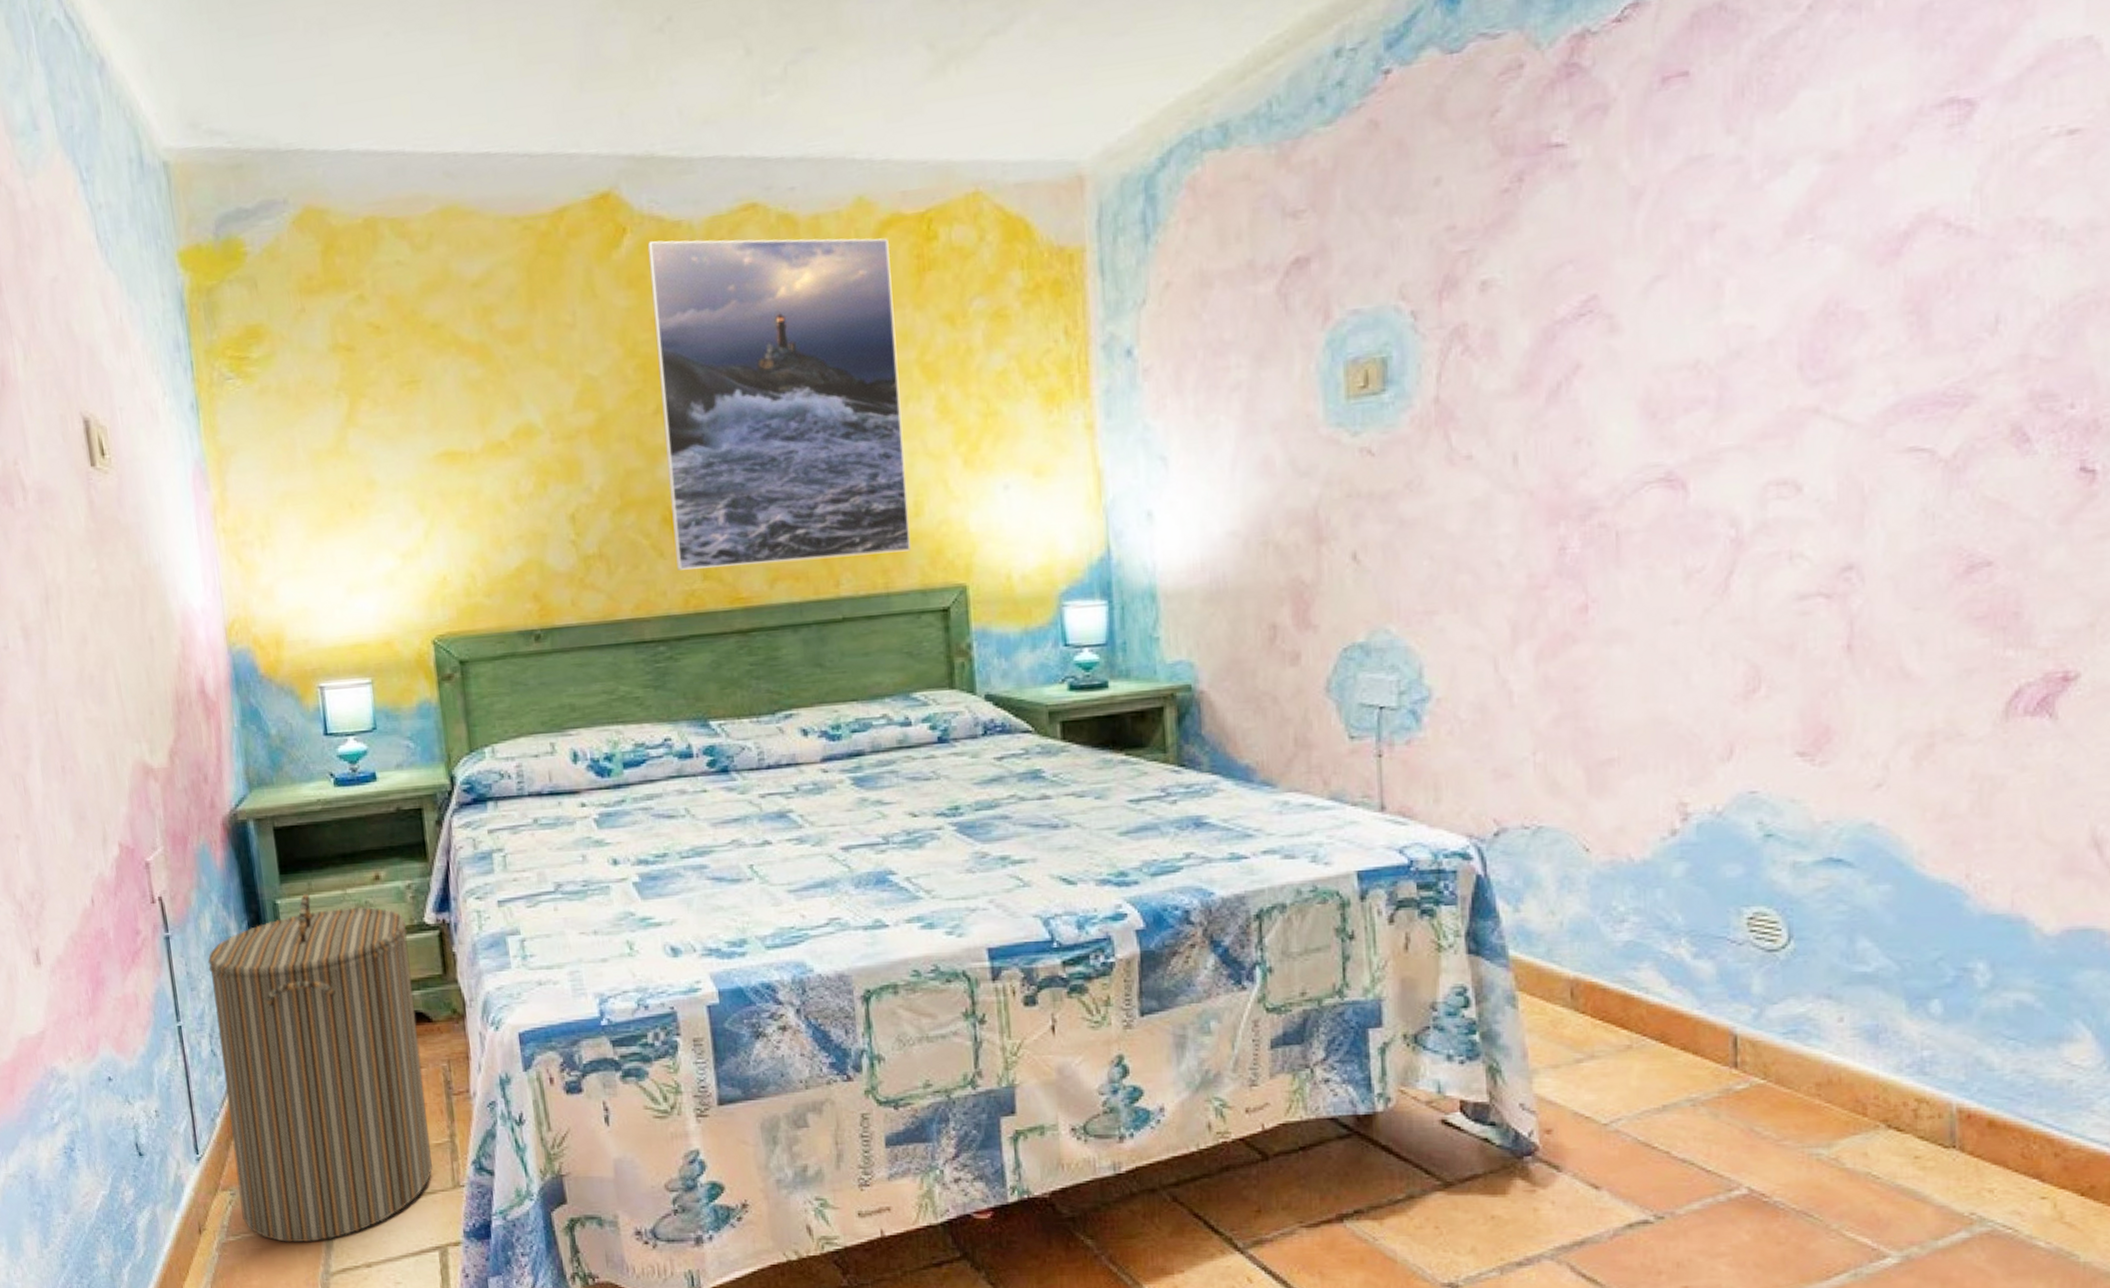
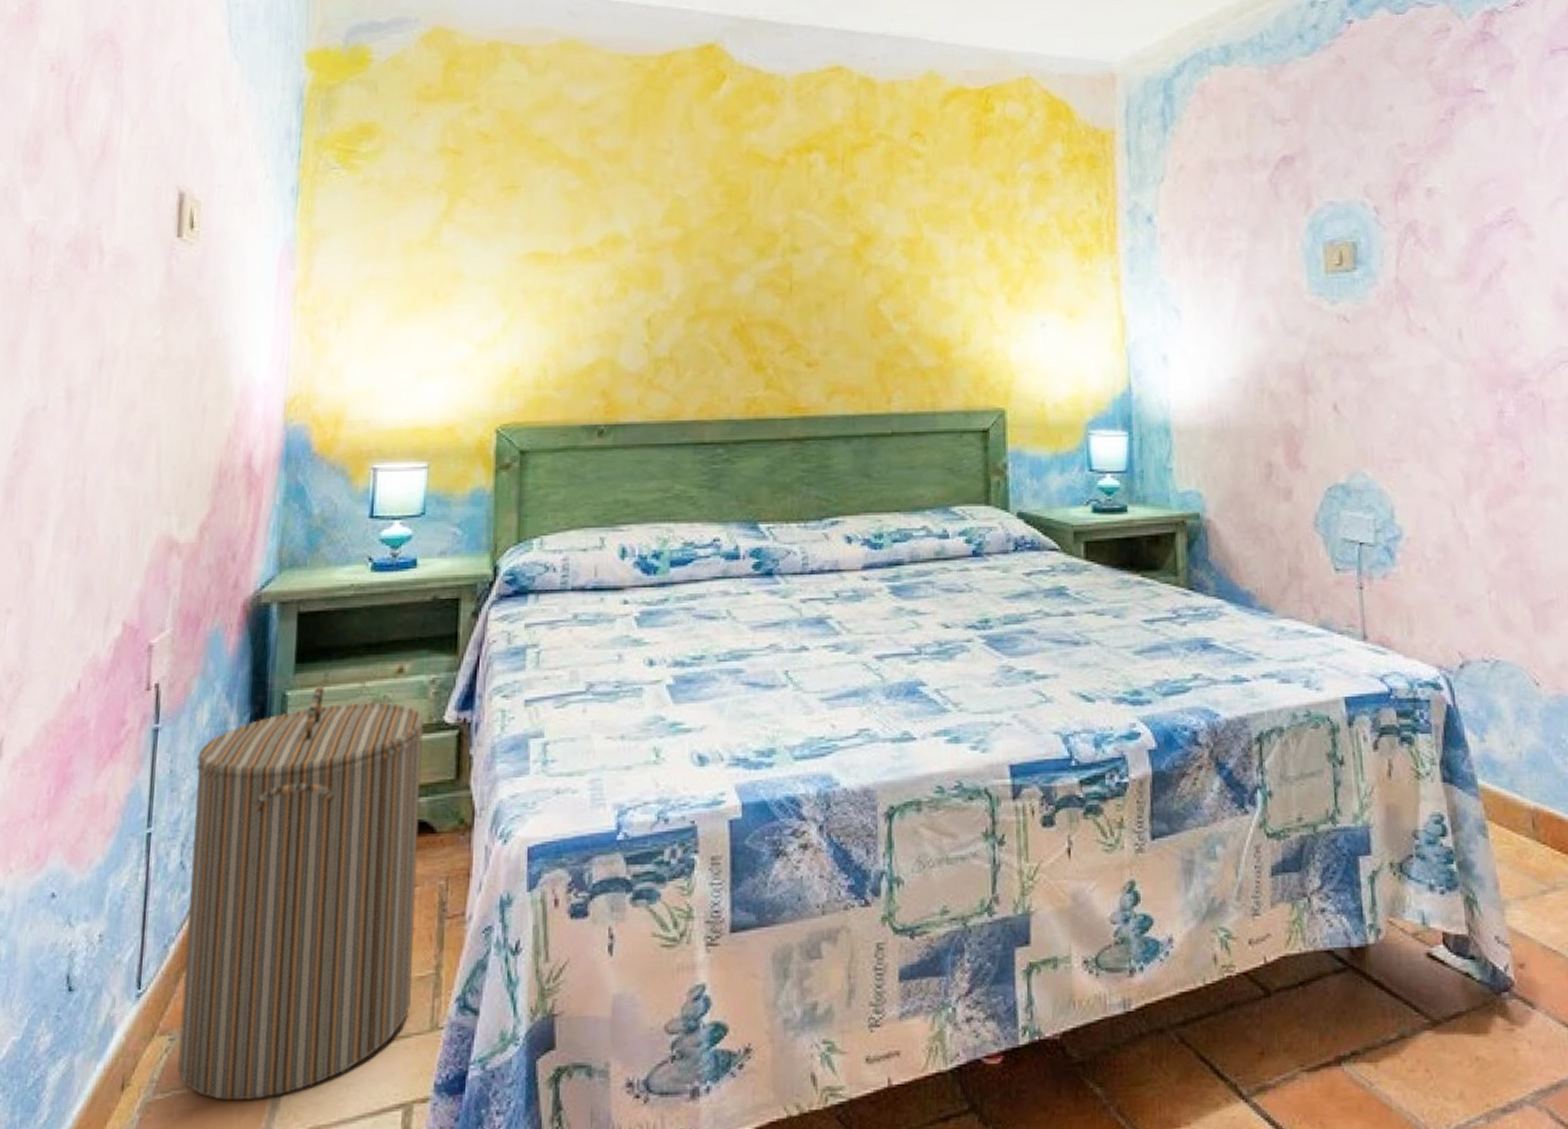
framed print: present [647,238,912,570] -> none [742,87,958,378]

